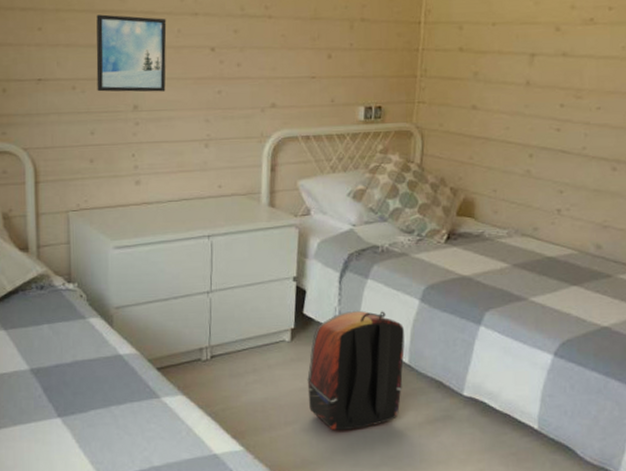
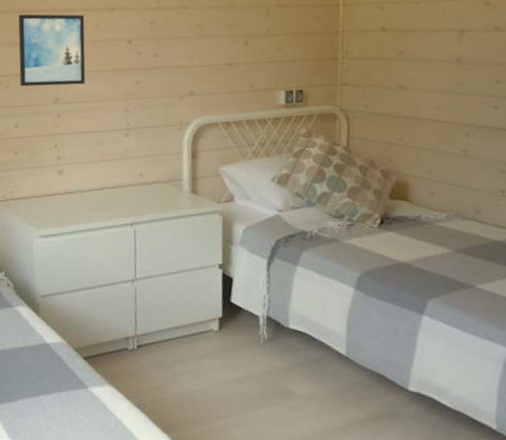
backpack: present [307,311,405,431] -> none [238,299,341,427]

